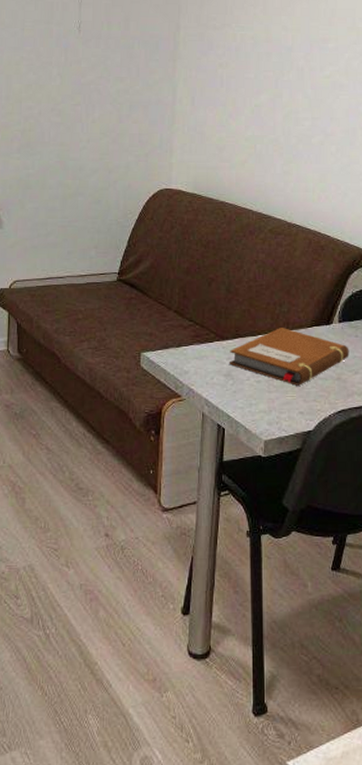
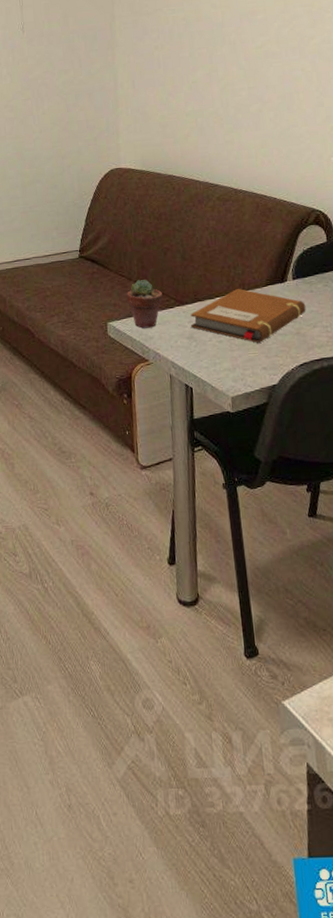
potted succulent: none [165,310,202,362] -> present [127,279,163,328]

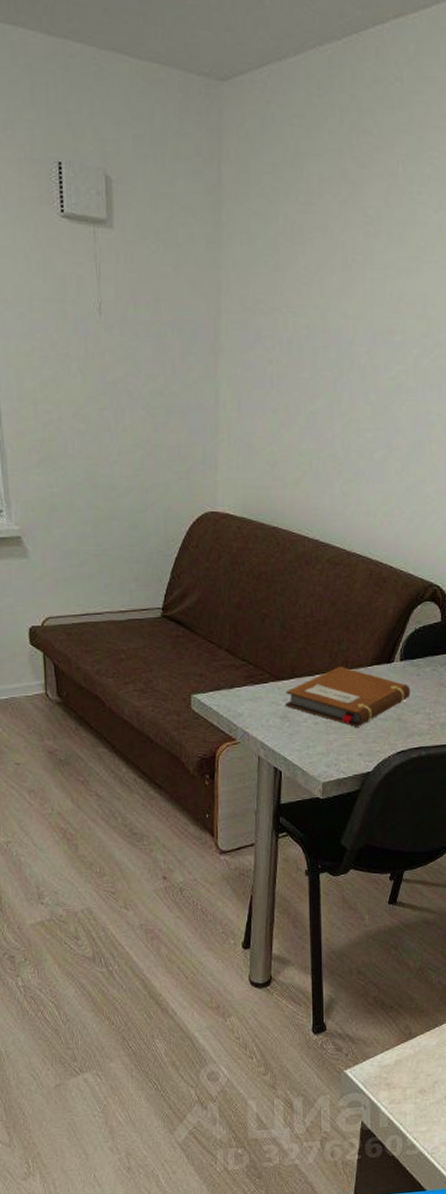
potted succulent: present [127,279,163,328] -> none [216,649,256,704]

